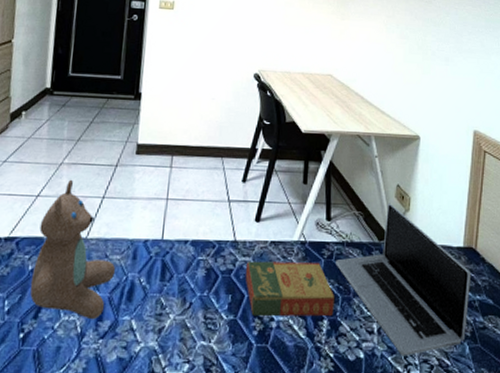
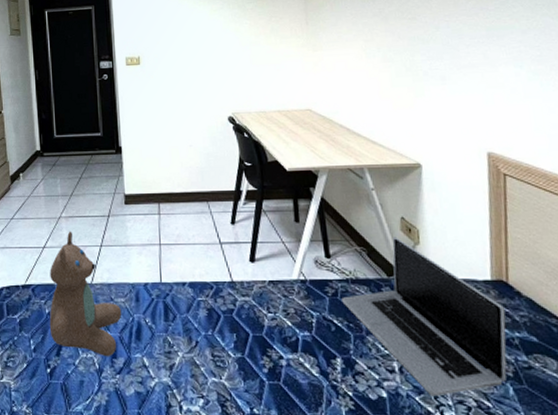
book: present [245,261,334,317] -> none [246,300,347,355]

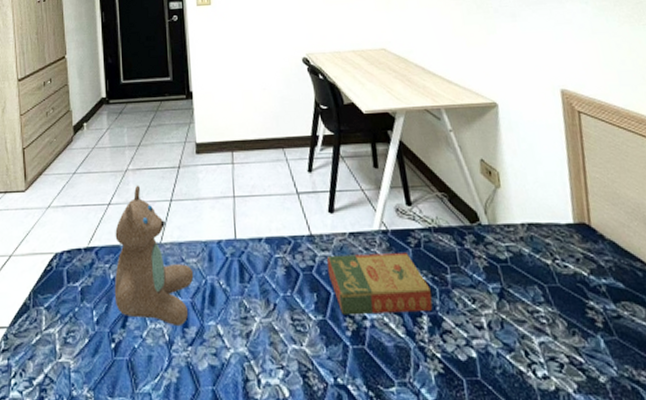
book: none [246,300,347,355] -> present [326,253,433,316]
laptop: present [342,237,507,397] -> none [425,180,597,354]

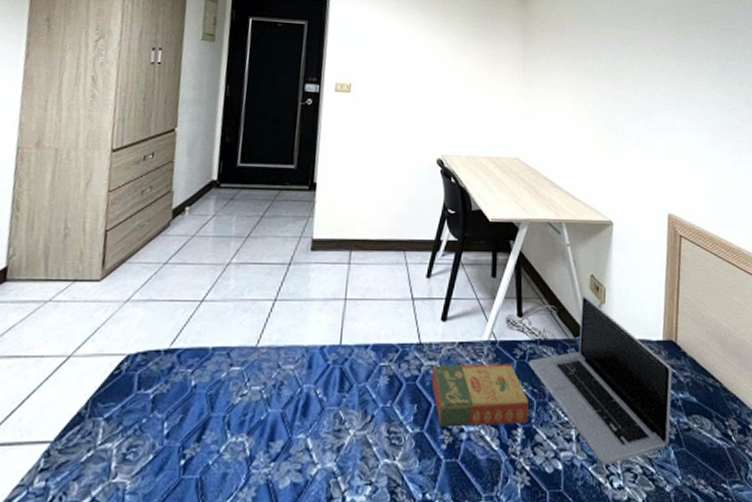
teddy bear: present [114,185,194,327] -> none [192,280,289,440]
laptop: none [425,180,597,354] -> present [529,295,672,466]

